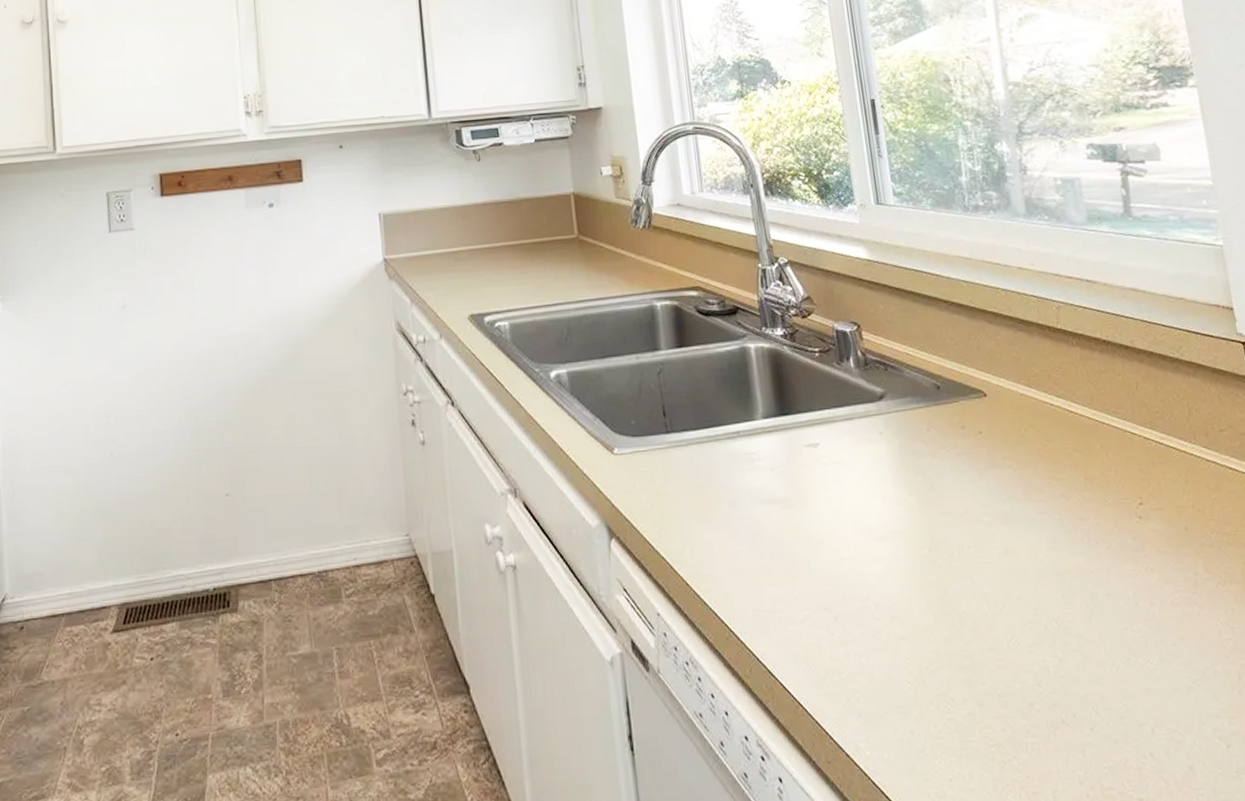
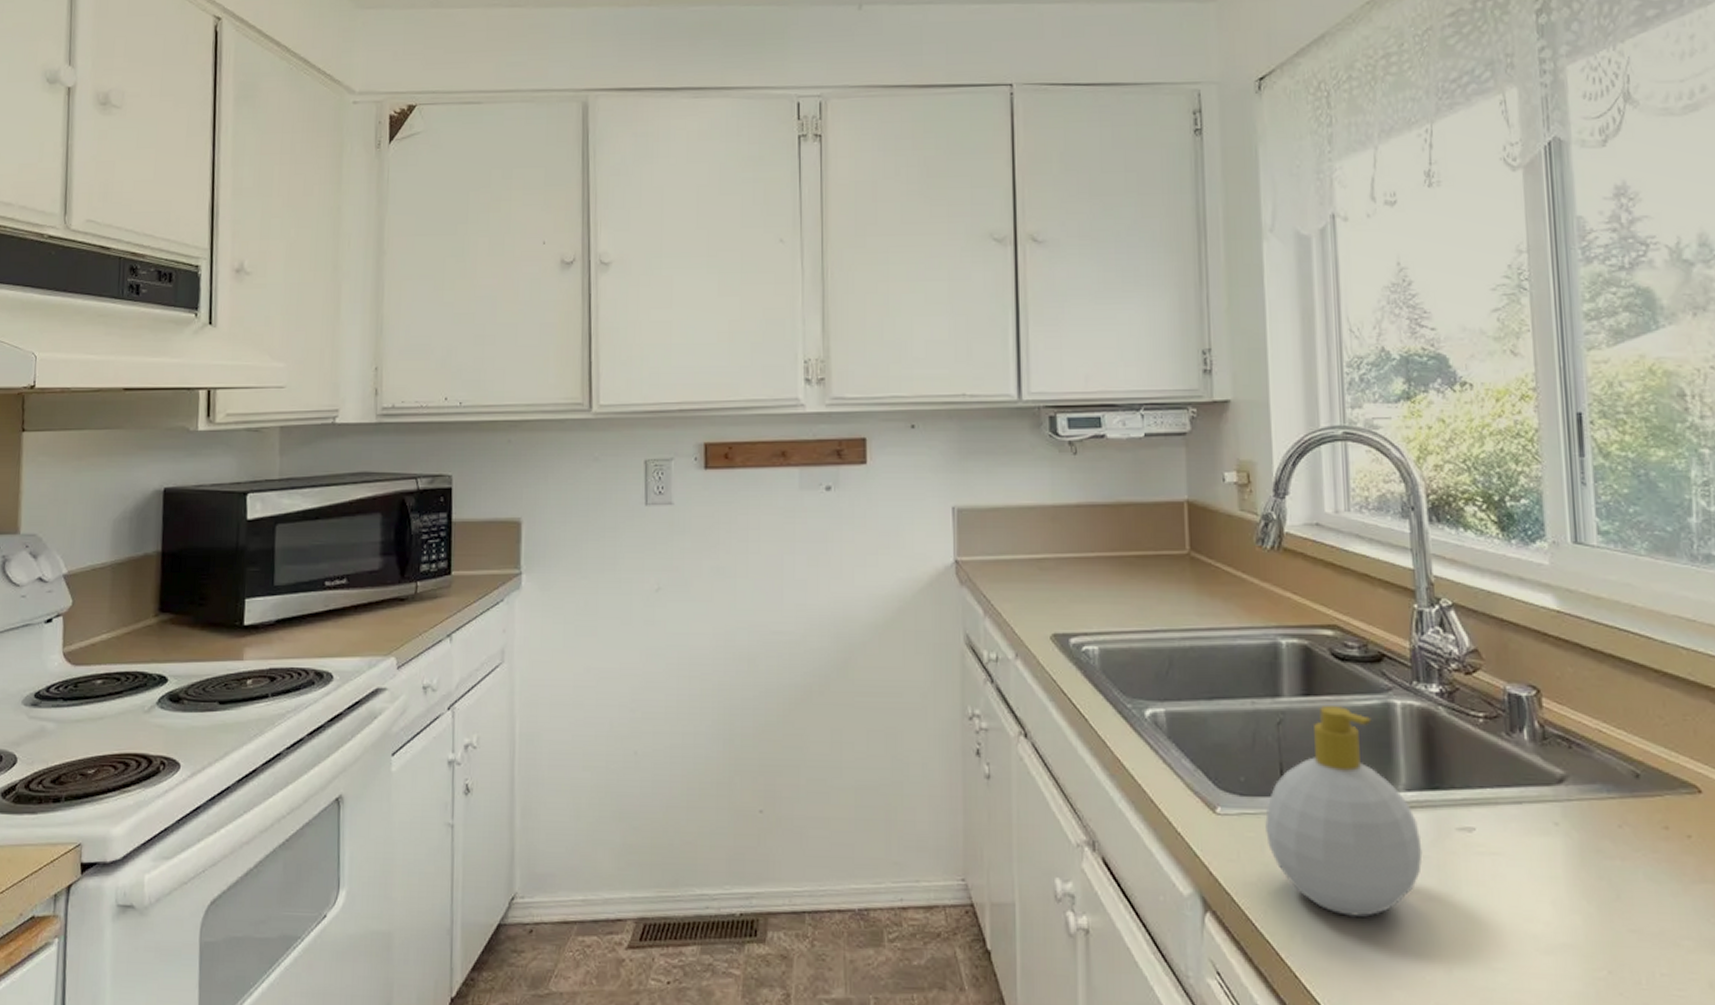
soap bottle: none [654,354,781,528] -> present [1265,706,1423,917]

